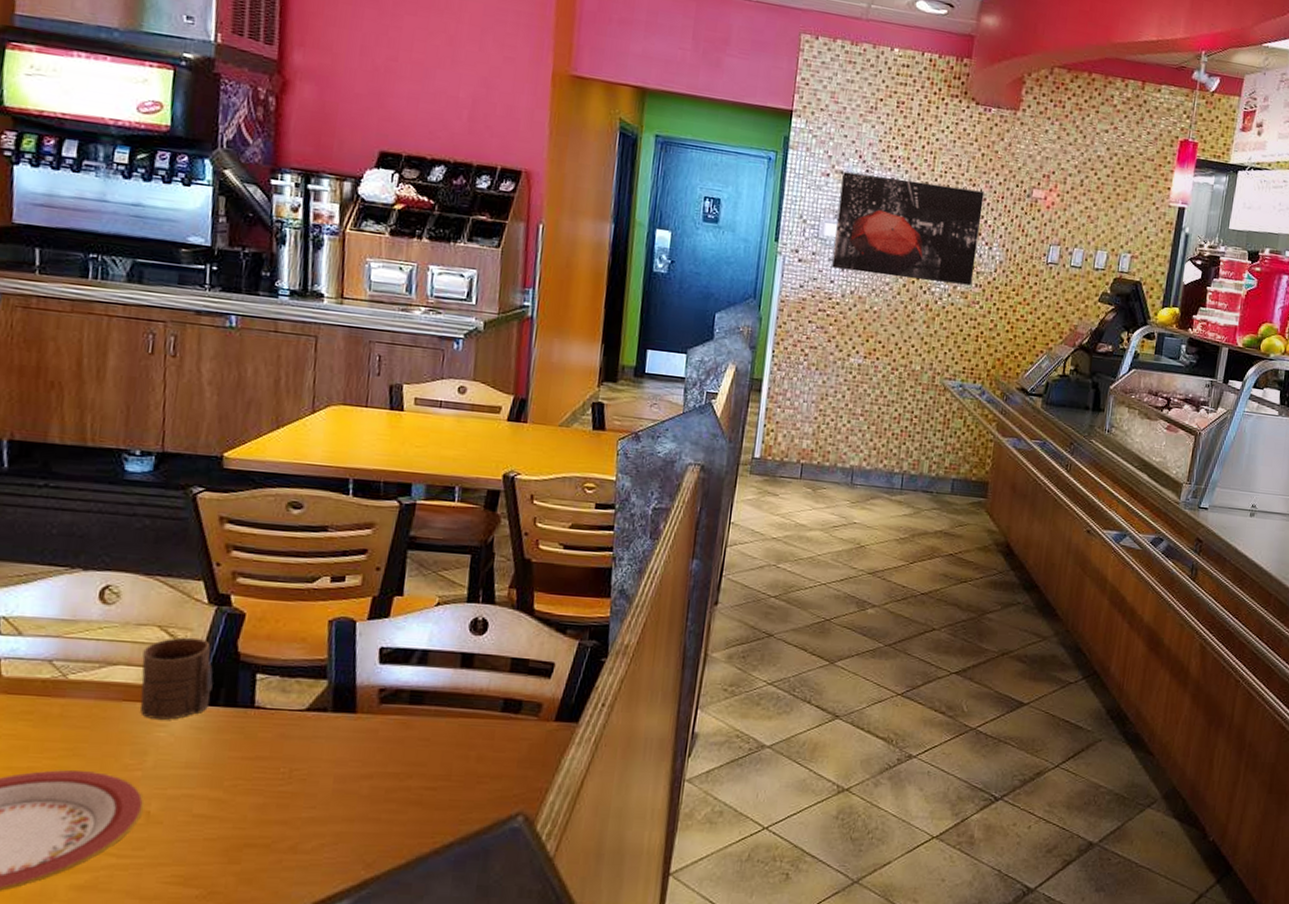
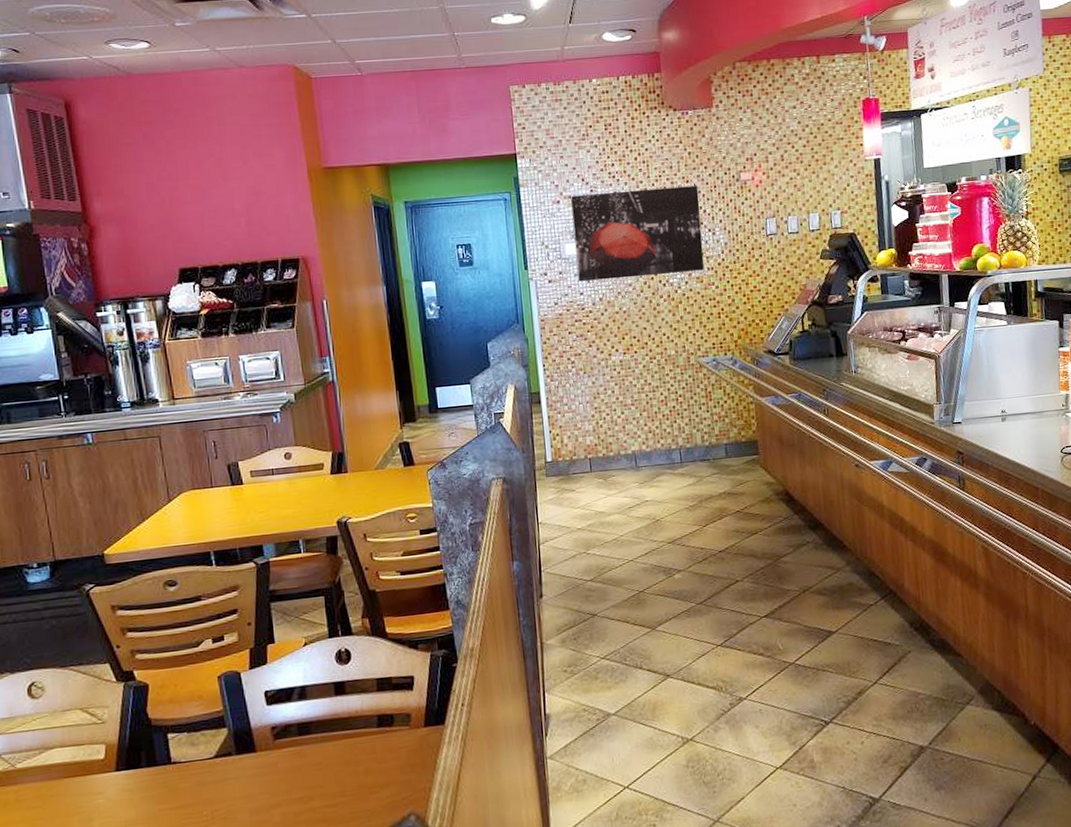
cup: present [140,637,213,720] -> none [72,712,134,790]

